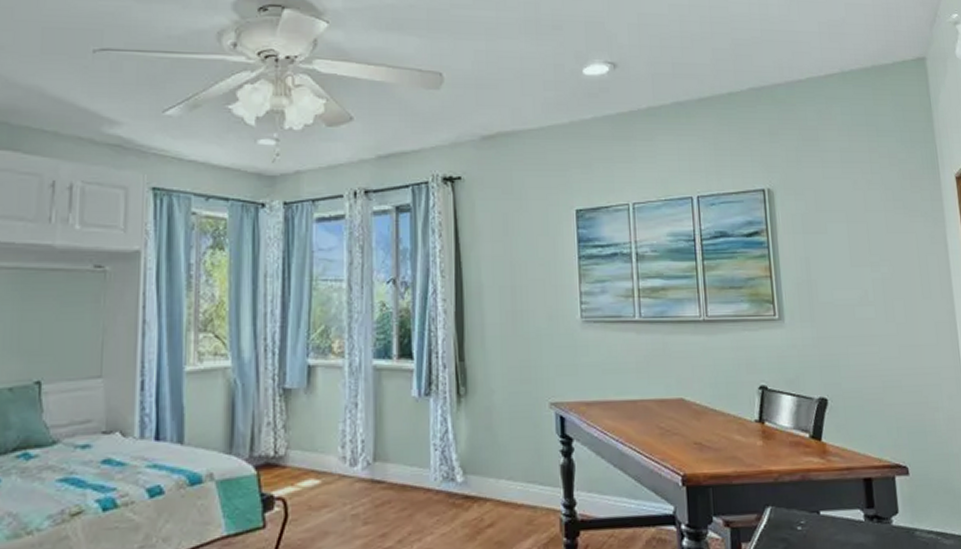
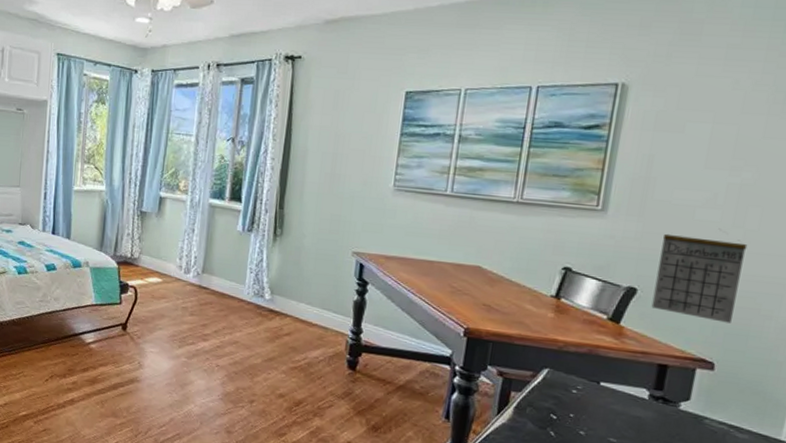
calendar: none [836,336,910,422] -> present [651,233,748,323]

